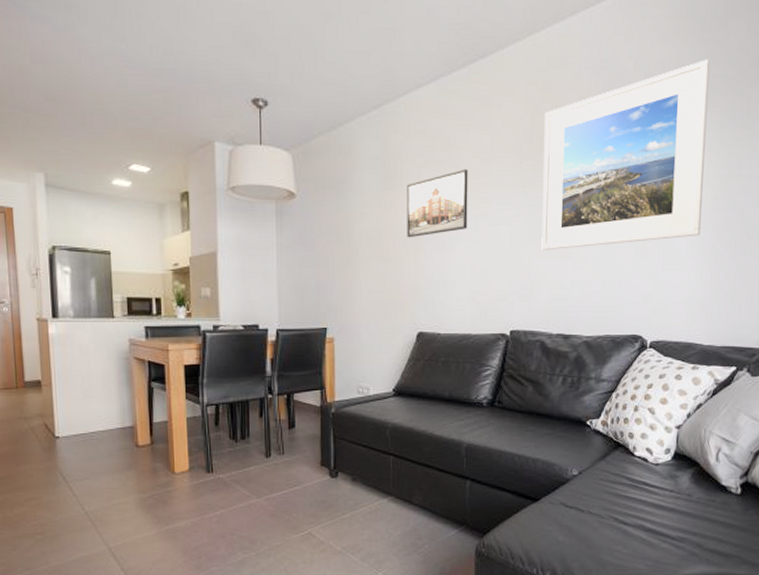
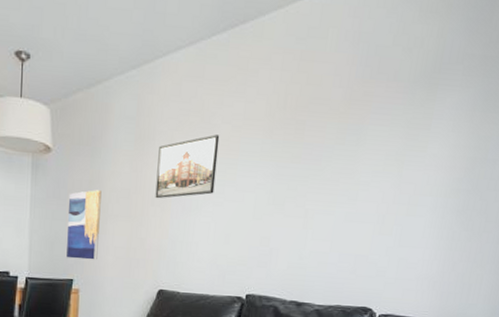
wall art: none [316,233,351,306] -> present [66,190,102,260]
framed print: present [541,59,710,251] -> none [283,38,471,220]

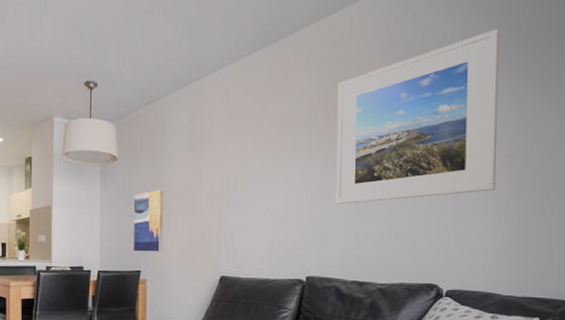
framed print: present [155,134,220,199] -> none [212,134,268,194]
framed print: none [283,38,471,220] -> present [335,29,500,205]

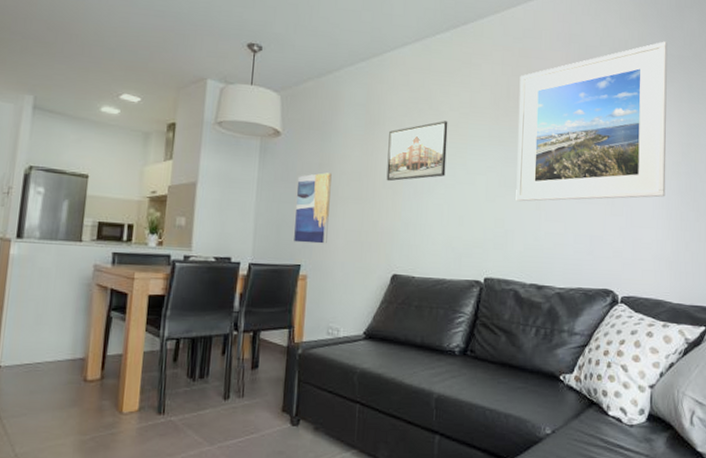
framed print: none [212,134,268,194] -> present [386,121,448,182]

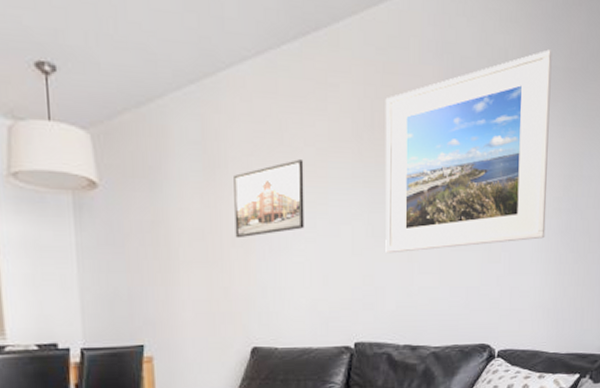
wall art: present [294,172,332,244] -> none [126,232,172,319]

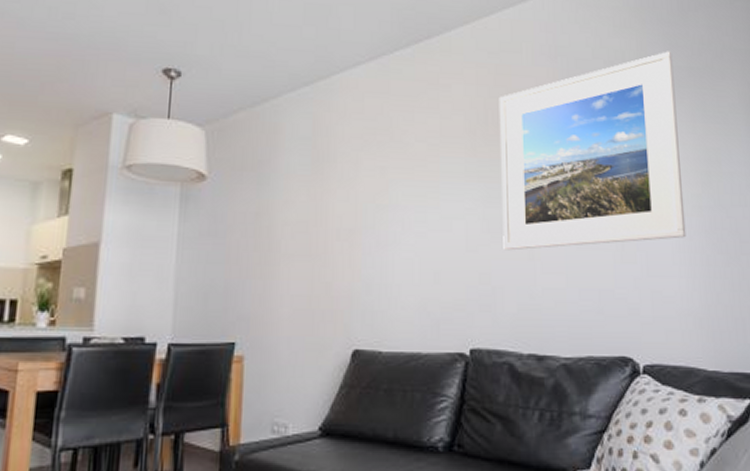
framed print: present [234,159,304,239] -> none [341,154,415,232]

